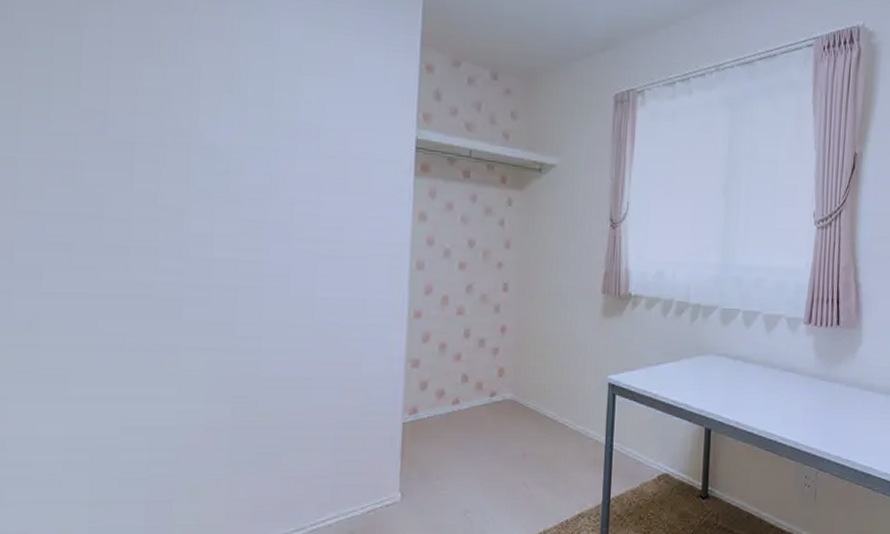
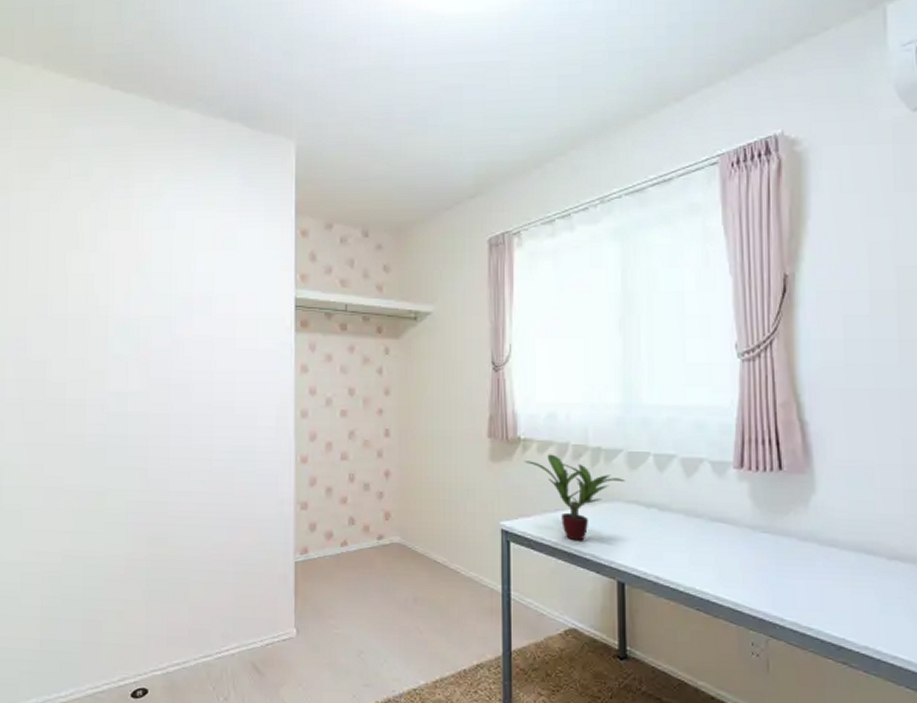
potted plant: none [633,310,718,392] -> present [524,454,625,541]

